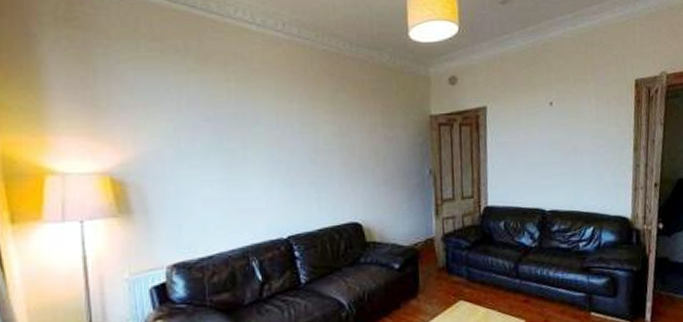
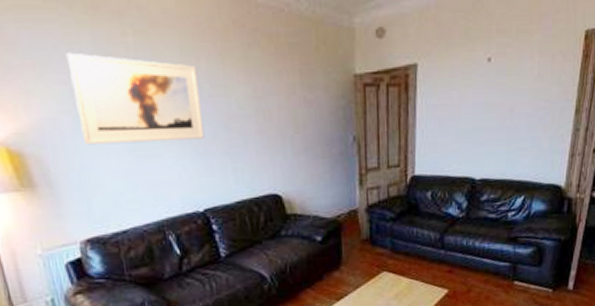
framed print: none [175,95,293,176] -> present [66,52,205,145]

